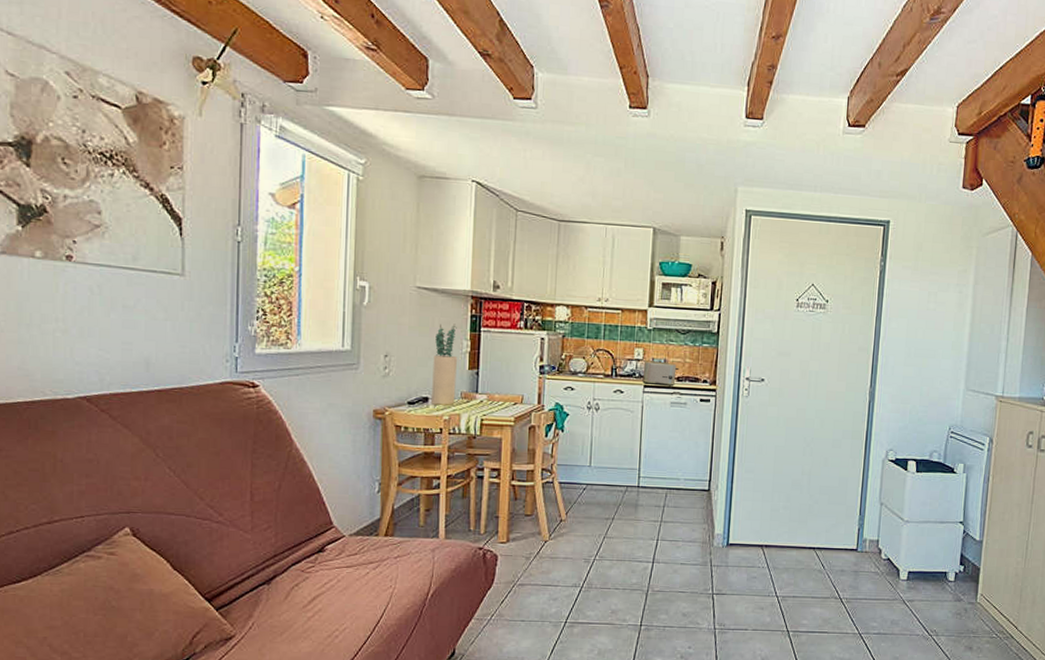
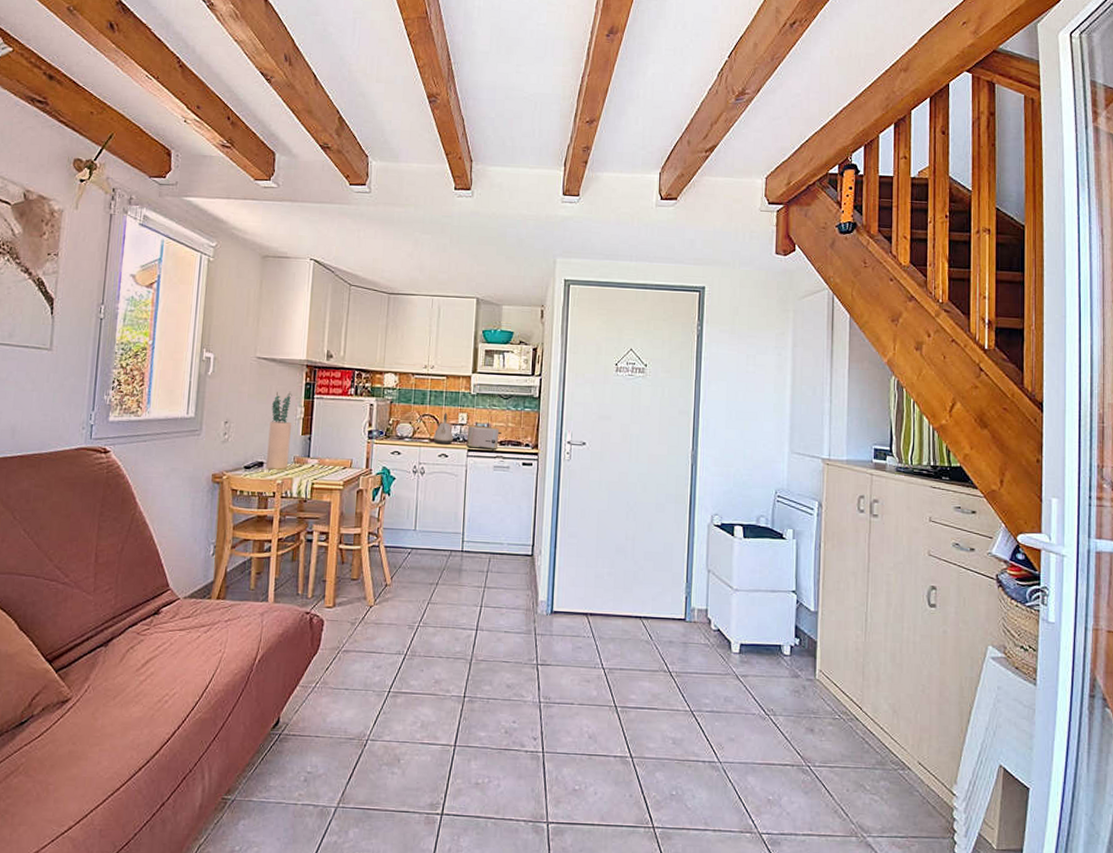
kettle: none [608,348,629,381] -> present [433,413,453,446]

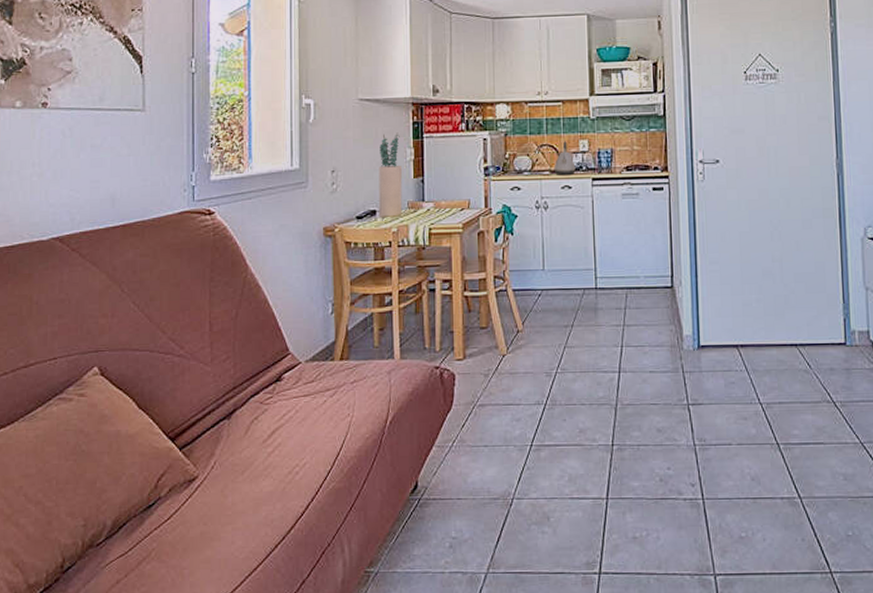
toaster: present [466,425,502,452] -> none [590,151,627,178]

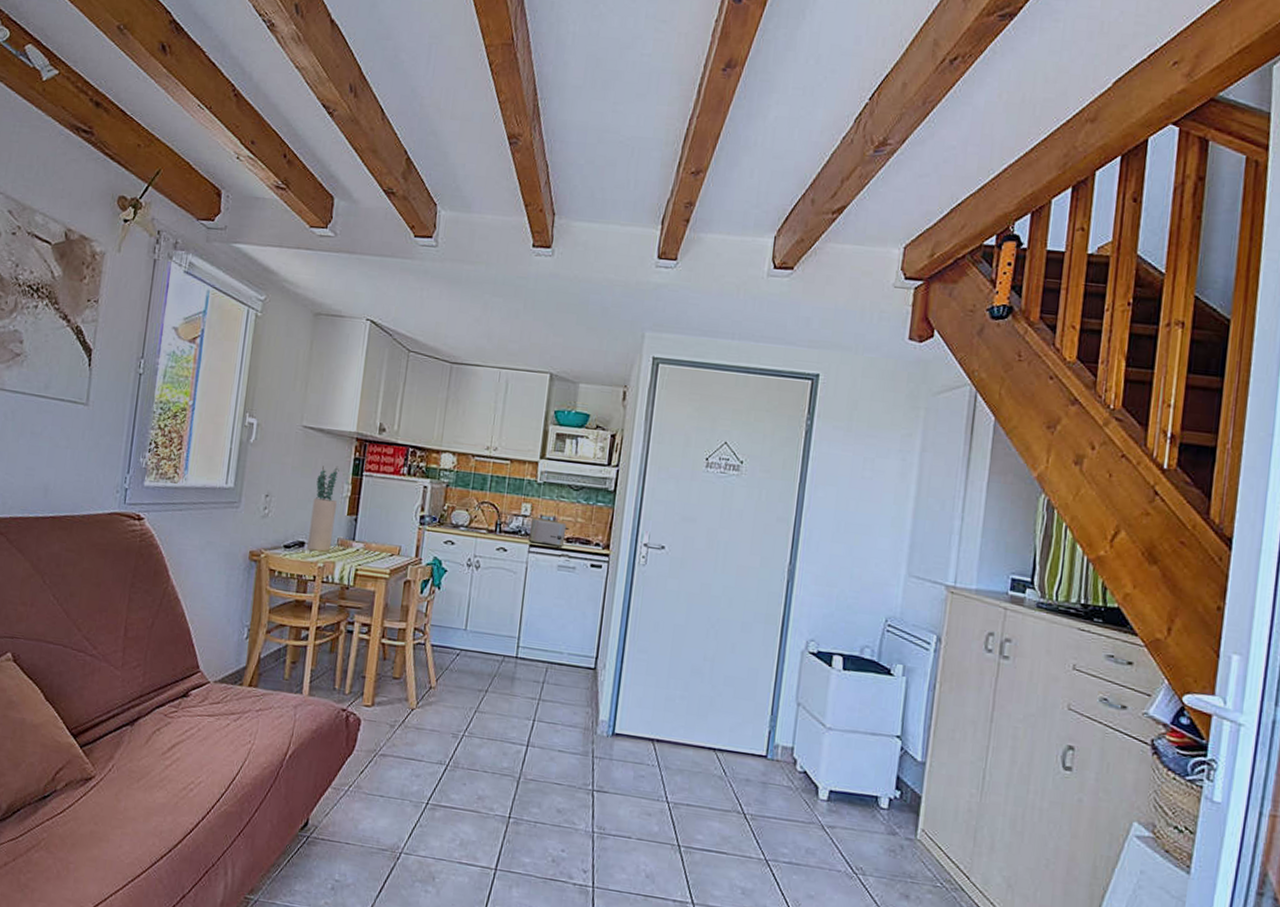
kettle: present [554,141,576,176] -> none [491,501,514,539]
toaster: none [590,151,627,178] -> present [528,517,569,549]

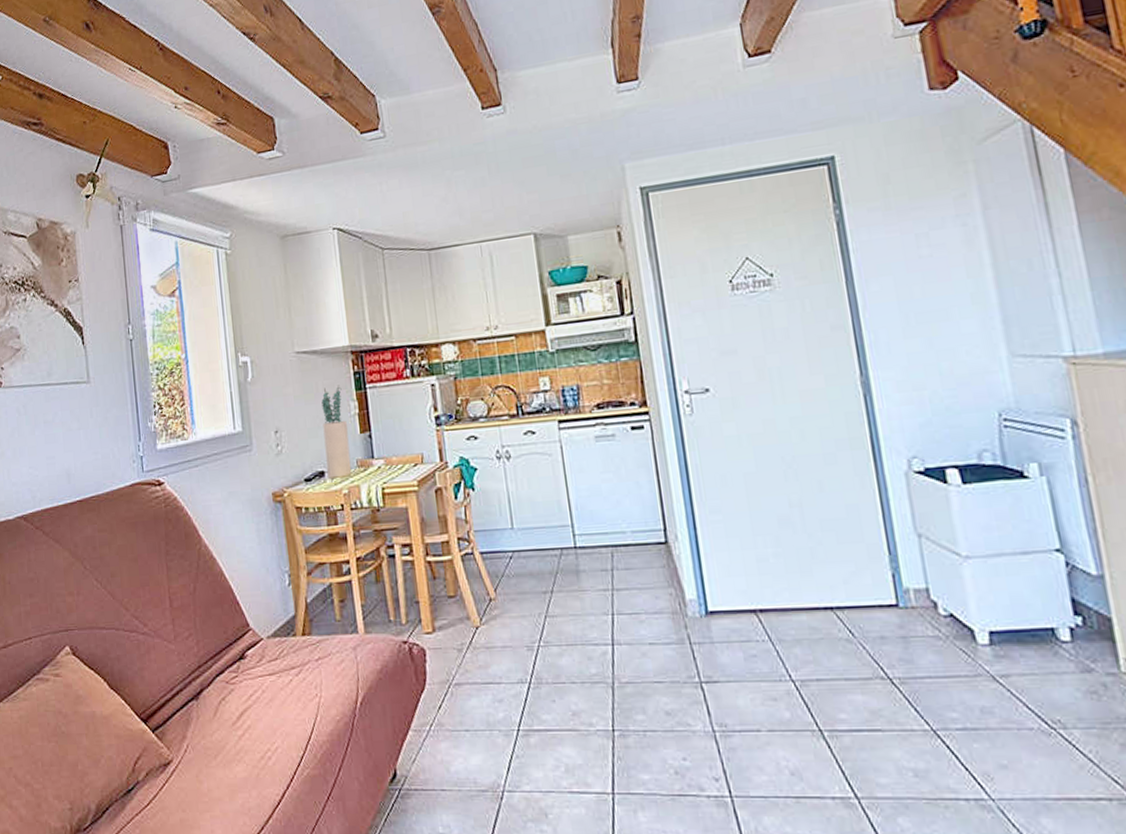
toaster: present [528,517,569,549] -> none [553,387,597,420]

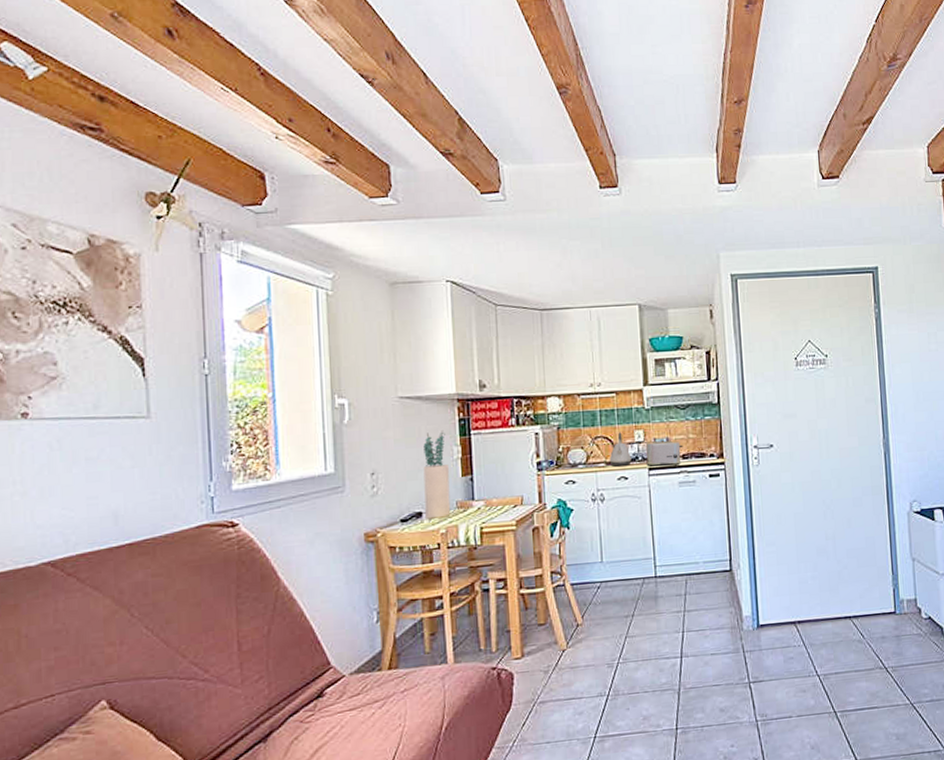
kettle: none [512,380,538,421] -> present [609,432,632,468]
toaster: none [553,387,597,420] -> present [645,440,683,468]

